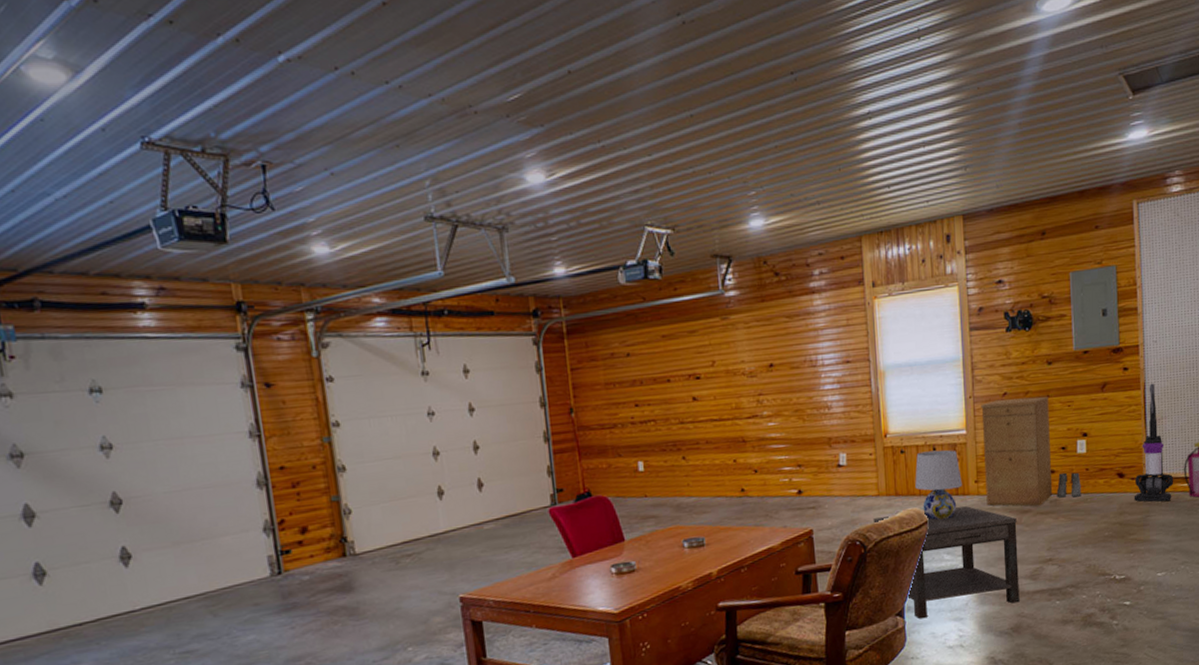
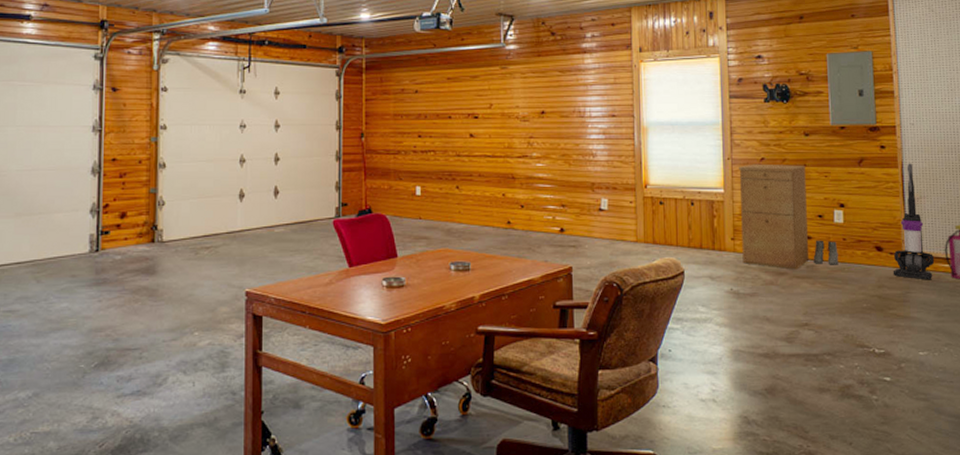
side table: present [873,506,1020,619] -> none [631,262,775,368]
table lamp: present [915,450,962,520] -> none [672,205,719,271]

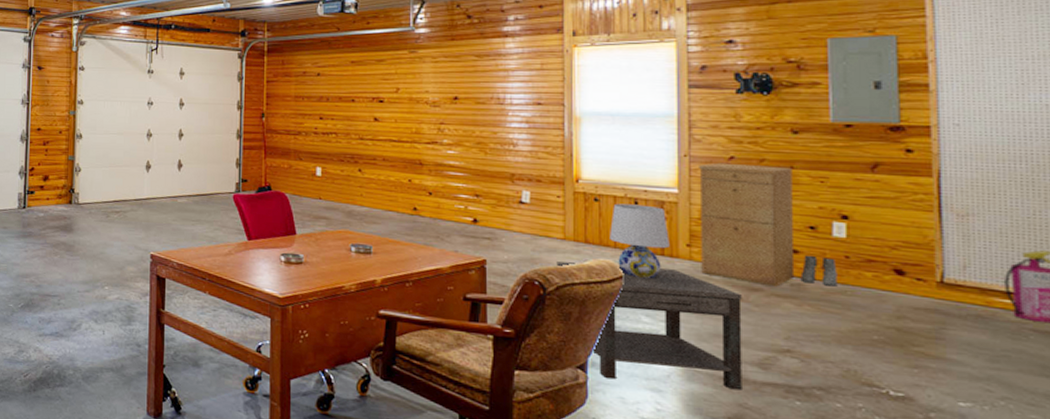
side table: none [631,262,775,368] -> present [556,262,742,391]
table lamp: none [672,205,719,271] -> present [610,203,670,278]
vacuum cleaner: present [893,163,935,280] -> none [920,172,988,317]

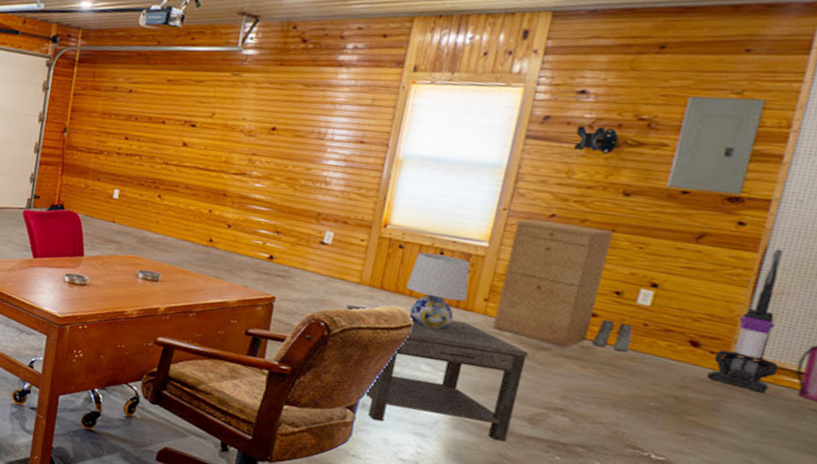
vacuum cleaner: none [920,172,988,317] -> present [706,248,783,393]

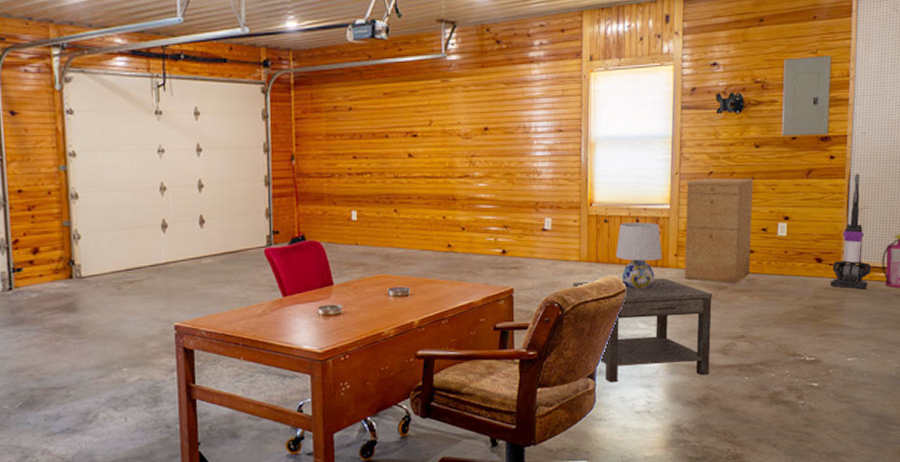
boots: present [591,319,633,353] -> none [754,253,779,278]

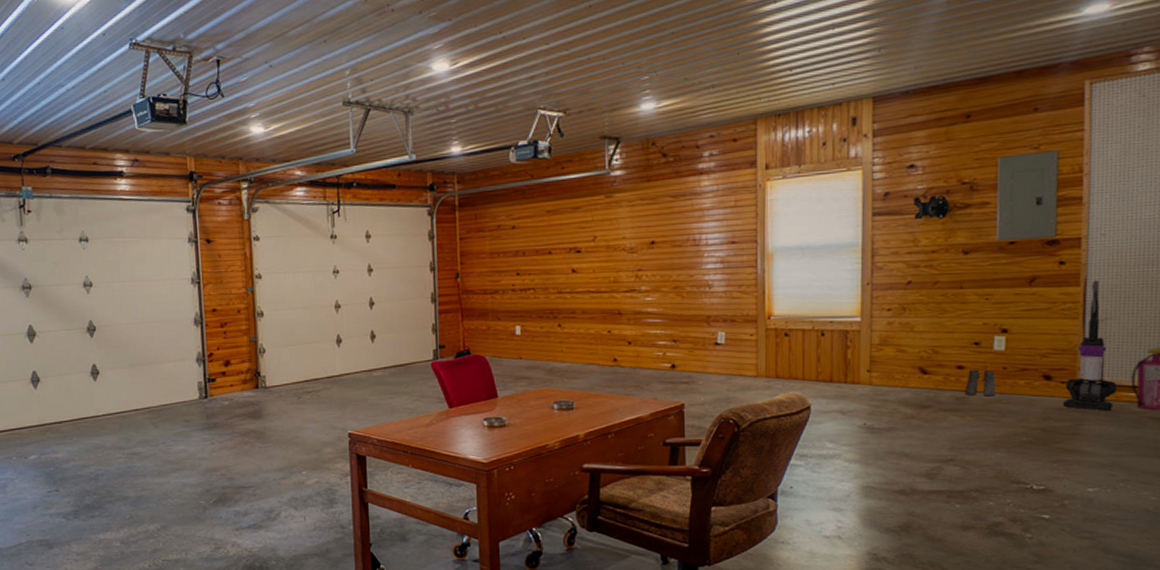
side table: present [573,278,712,383] -> none [750,395,914,505]
table lamp: present [616,222,662,289] -> none [798,335,852,406]
filing cabinet: present [684,177,753,284] -> none [879,287,962,402]
boots: none [754,253,779,278] -> present [964,369,996,397]

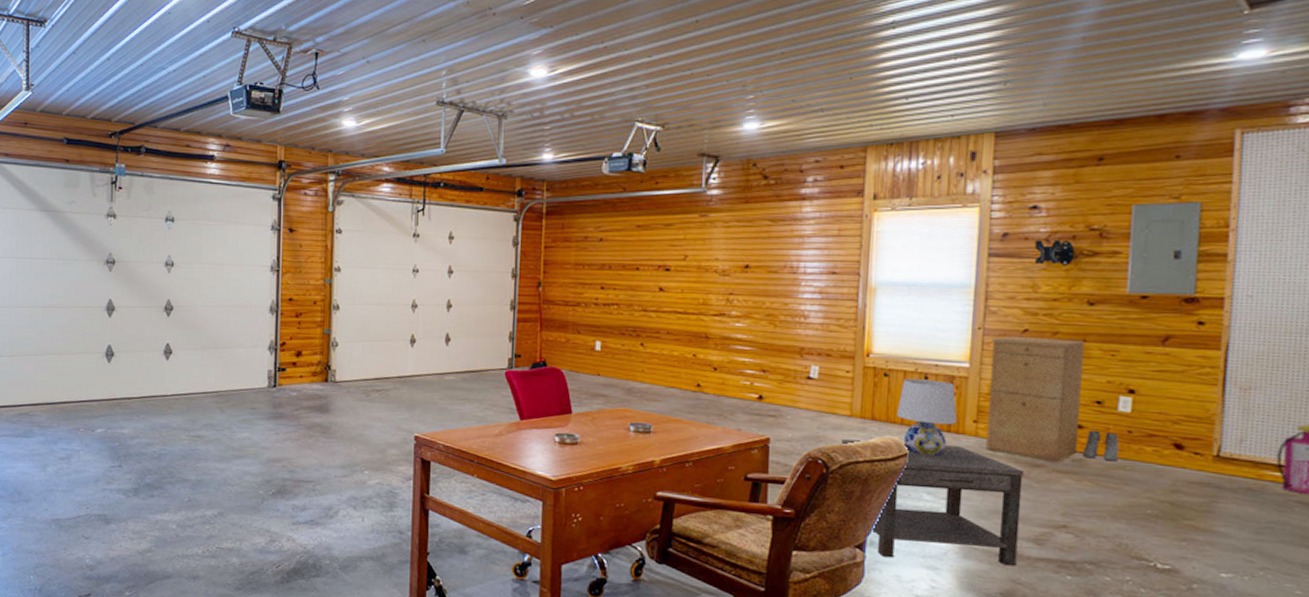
side table: none [750,395,914,505] -> present [841,439,1024,567]
table lamp: none [798,335,852,406] -> present [897,378,957,455]
filing cabinet: none [879,287,962,402] -> present [986,335,1085,463]
vacuum cleaner: present [1062,280,1118,411] -> none [1195,345,1260,490]

